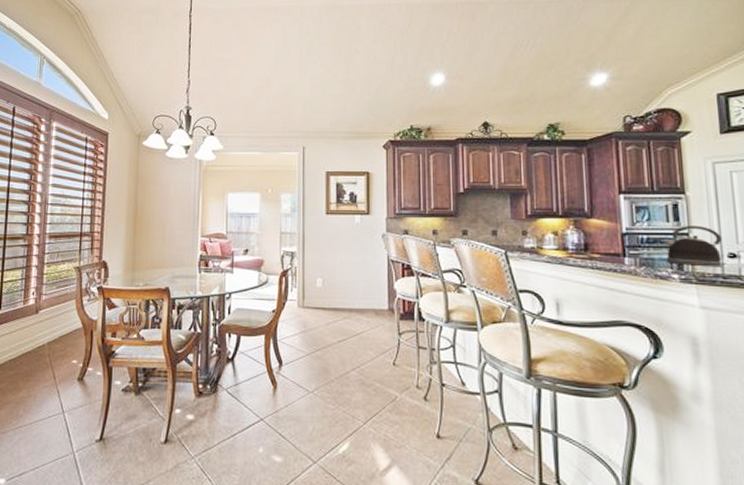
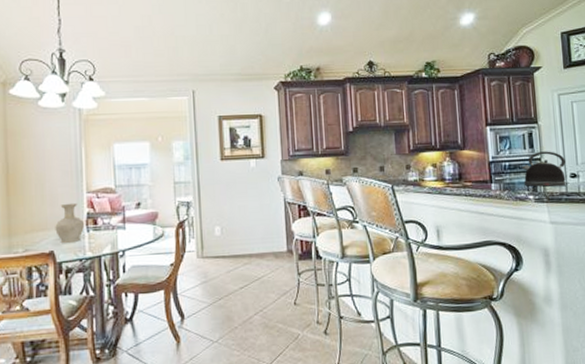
vase: none [172,245,197,282] -> present [55,202,84,244]

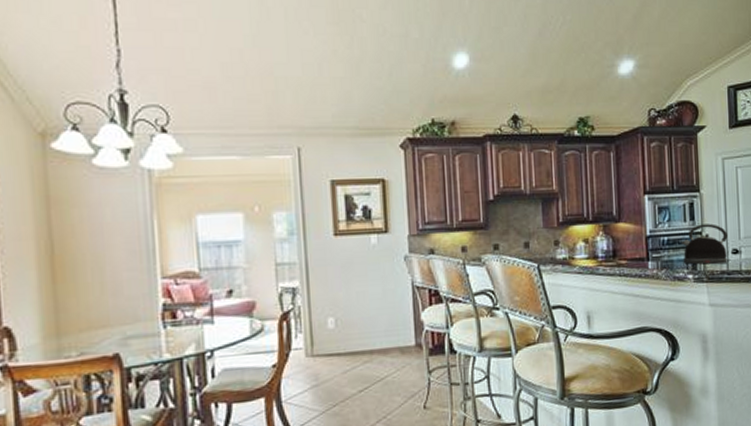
vase: present [55,202,84,244] -> none [120,291,159,344]

